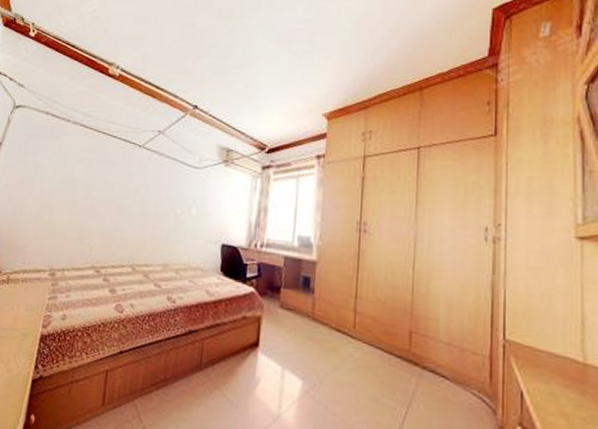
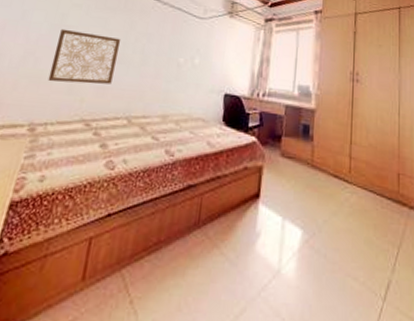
wall art: none [62,182,122,234] -> present [48,28,121,84]

